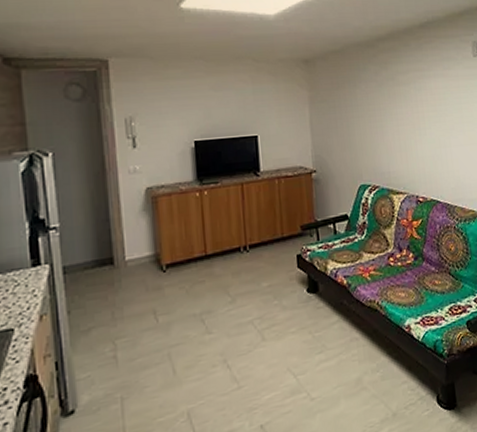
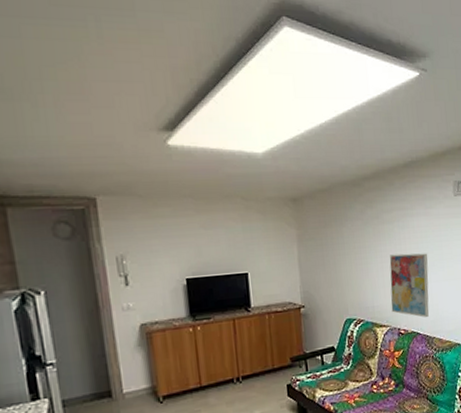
wall art: none [405,116,450,185] -> present [389,253,429,318]

